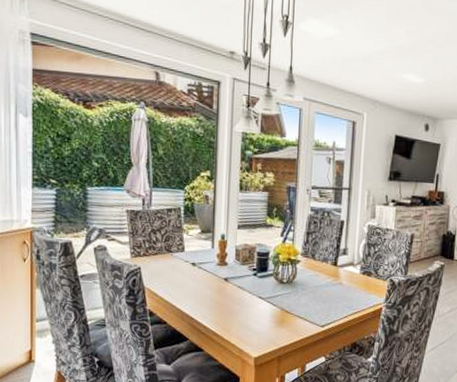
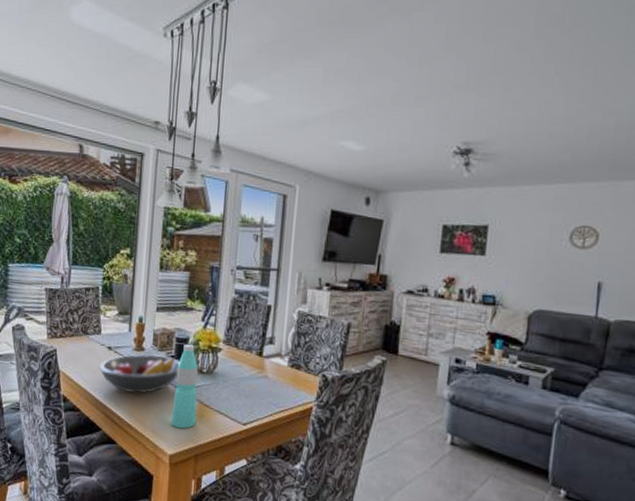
fruit bowl: none [184,268,262,304] -> present [99,353,180,393]
water bottle: none [255,257,279,333] -> present [171,344,198,429]

